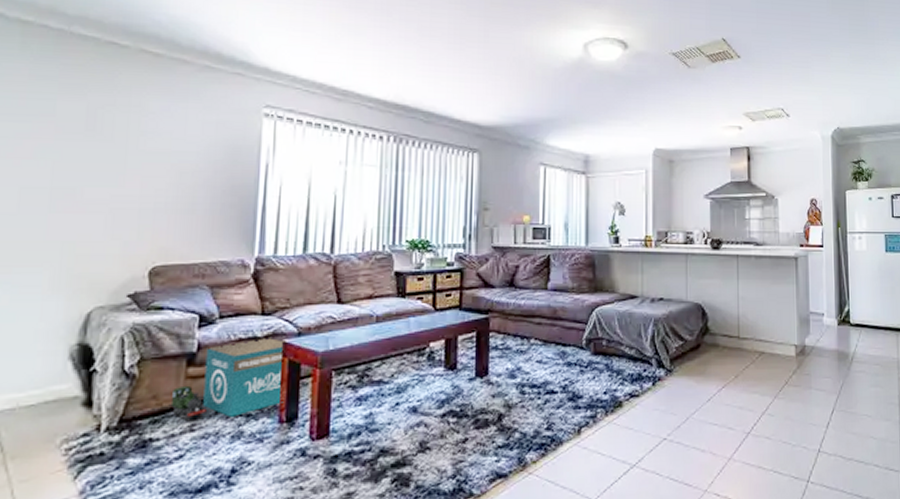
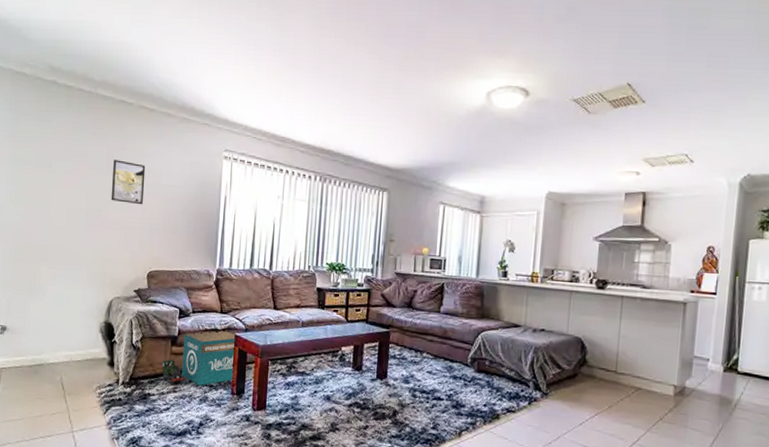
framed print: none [91,119,148,179] -> present [111,160,146,205]

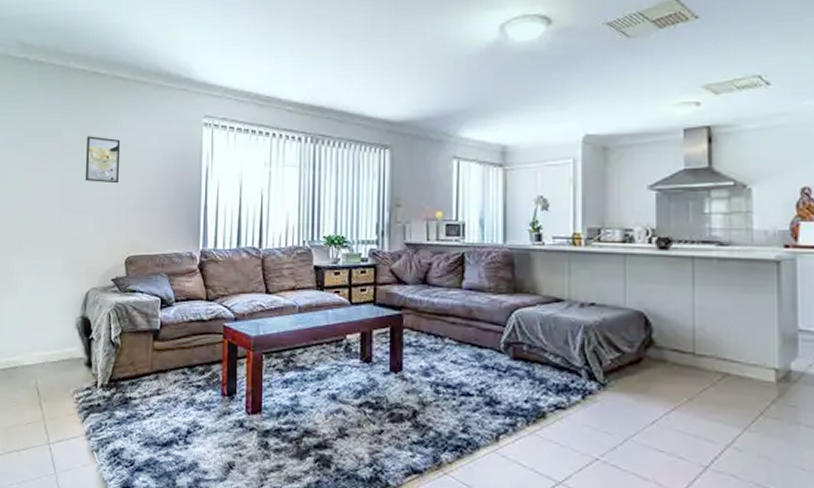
toy train: present [161,359,184,385] -> none [143,356,168,387]
product box: present [182,330,237,386] -> none [166,321,225,387]

